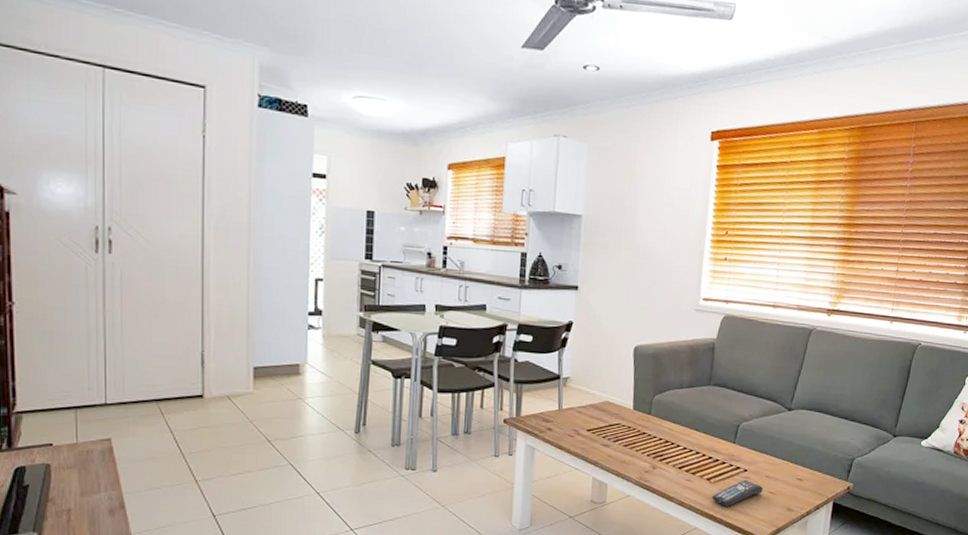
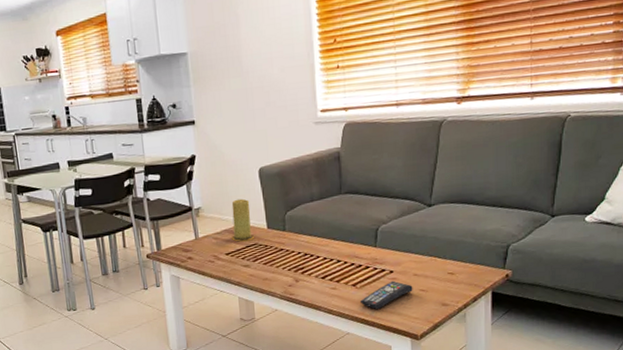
candle: none [594,374,620,420] -> present [230,198,254,242]

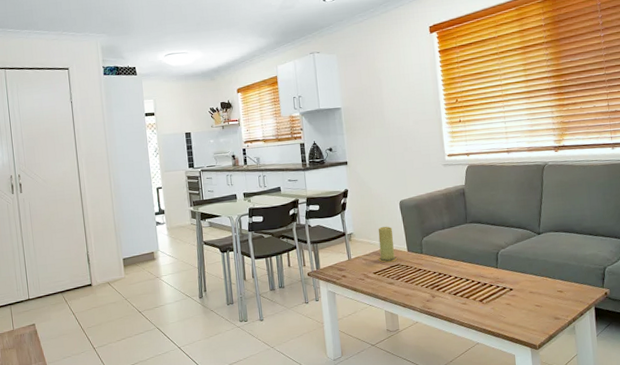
remote control: present [359,280,413,309] -> none [486,297,530,322]

